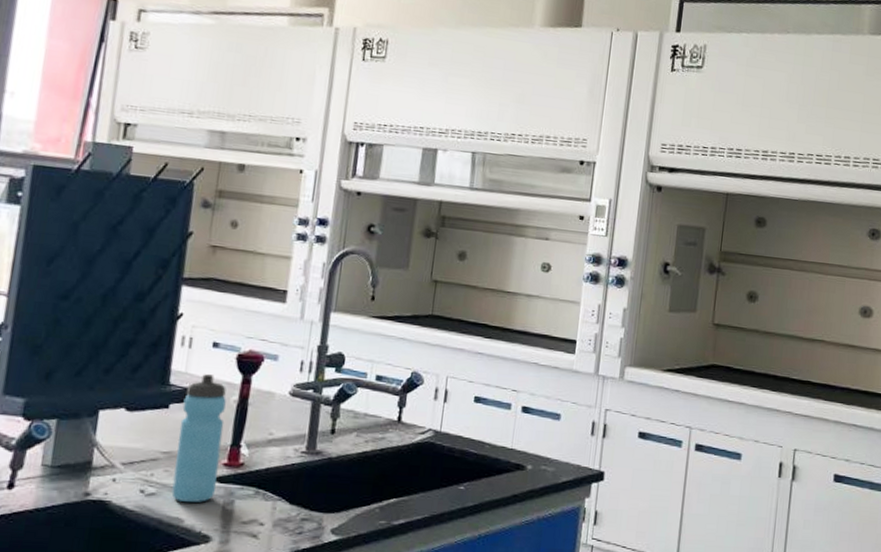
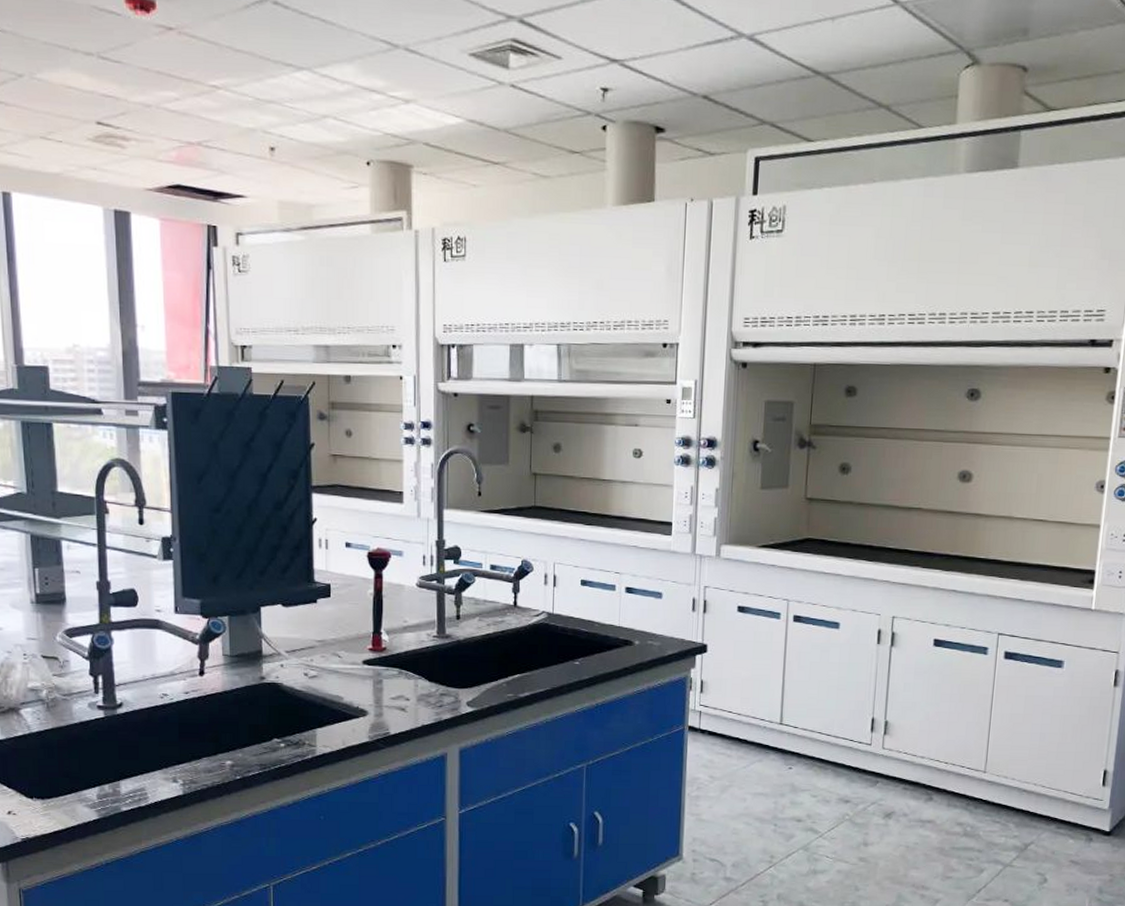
water bottle: present [171,374,226,503] -> none [328,571,366,683]

